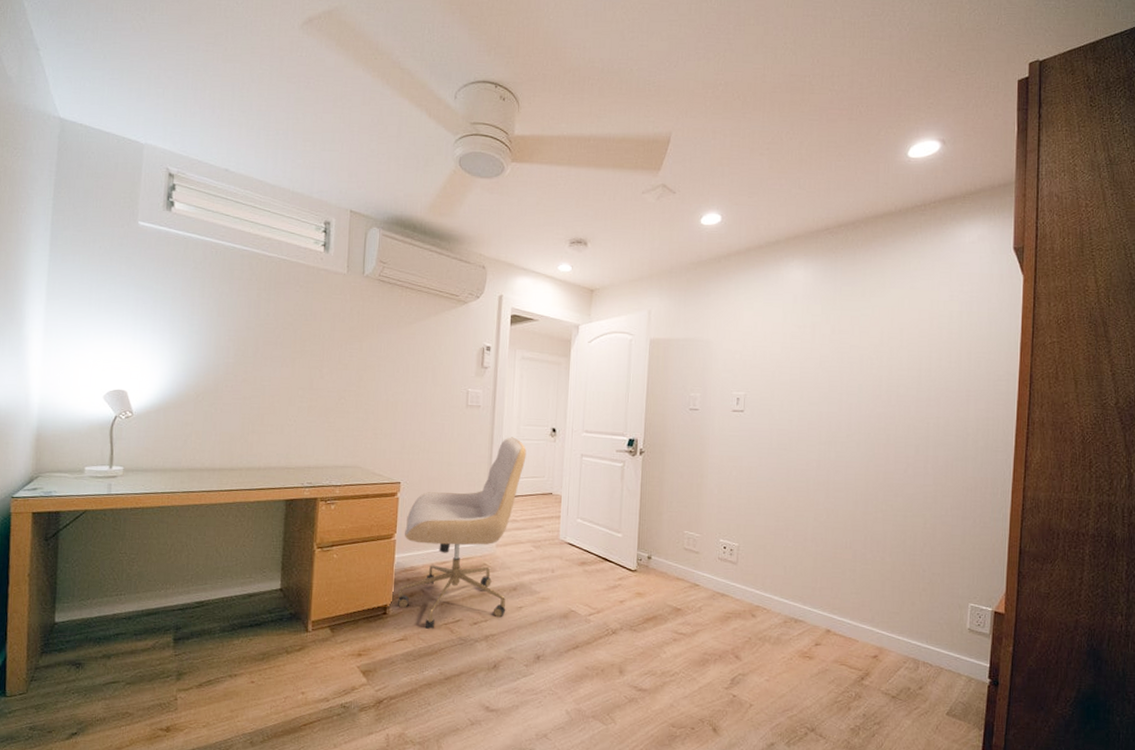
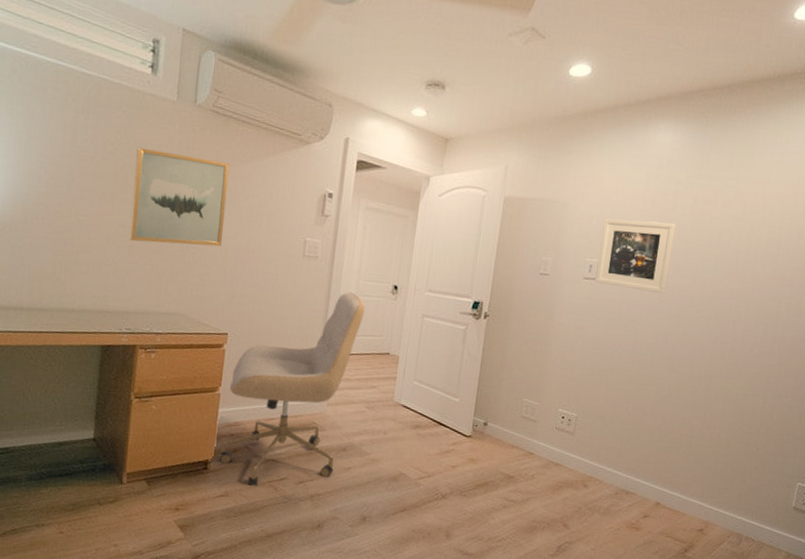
wall art: none [308,317,396,402] -> present [128,147,230,247]
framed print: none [744,353,817,422] -> present [596,218,677,294]

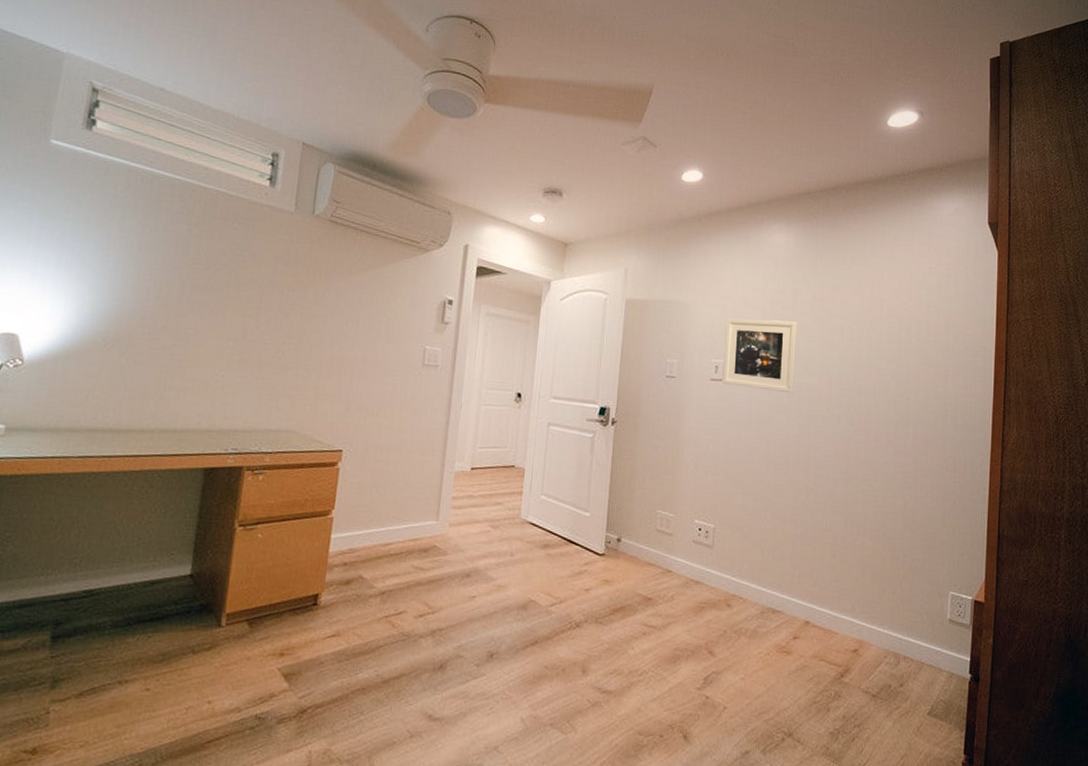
wall art: present [128,147,230,247] -> none [239,258,347,358]
chair: present [220,292,365,486] -> none [331,401,488,623]

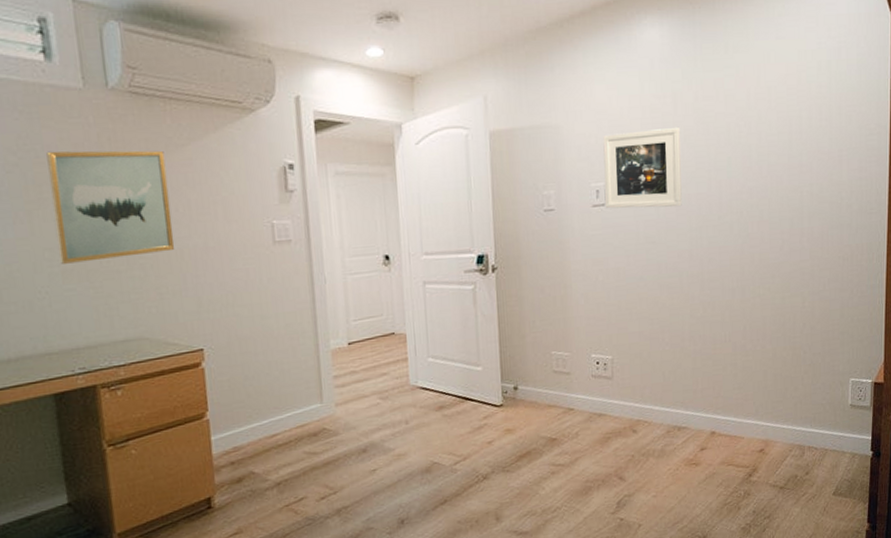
wall art: none [239,258,347,358] -> present [46,150,175,264]

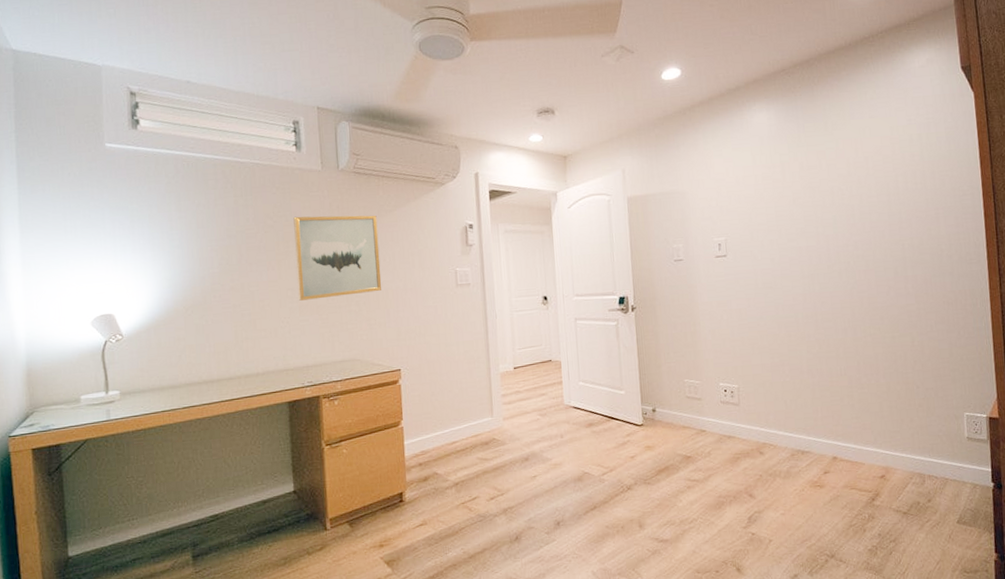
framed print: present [603,126,682,209] -> none [722,191,794,259]

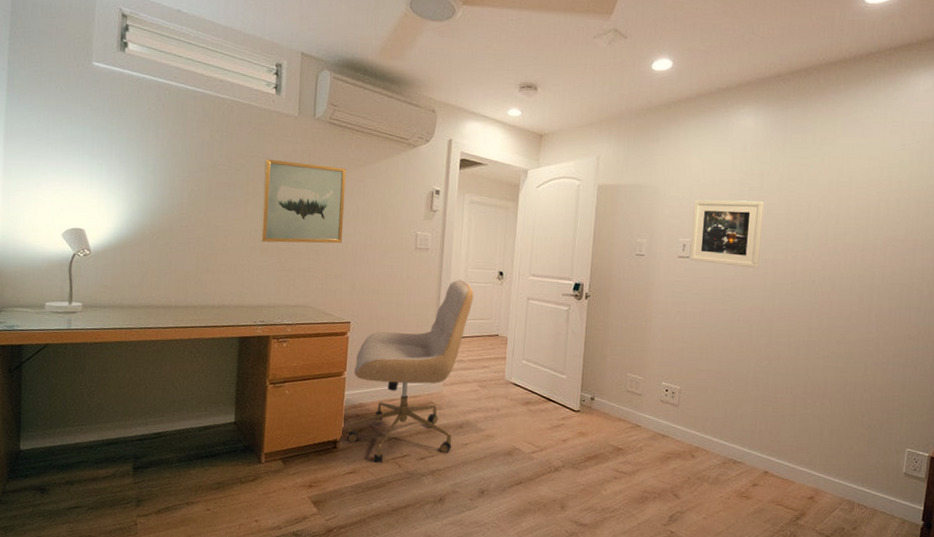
chair: none [411,310,522,511] -> present [347,279,474,463]
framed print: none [722,191,794,259] -> present [690,199,765,269]

